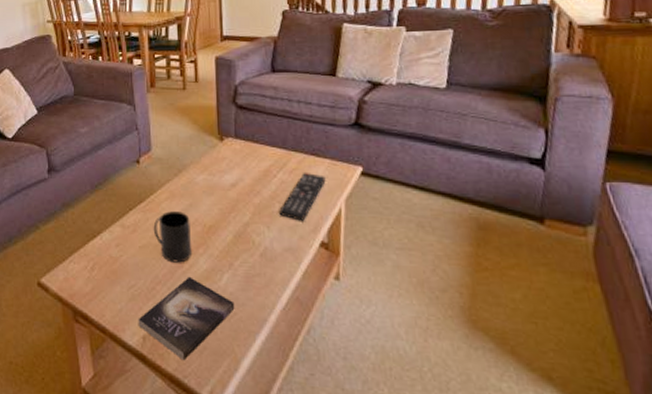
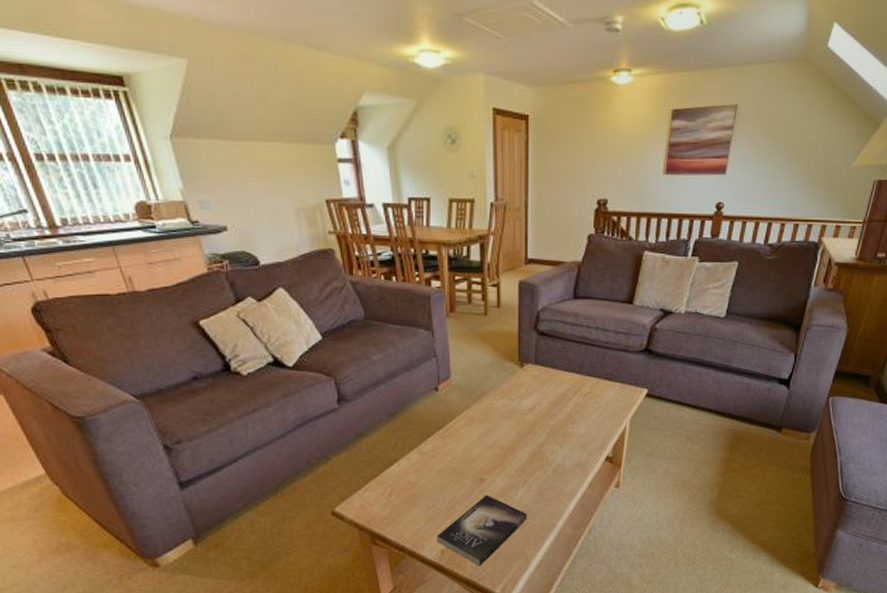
mug: present [153,211,191,263] -> none [452,436,489,483]
remote control: present [279,173,326,221] -> none [572,396,615,439]

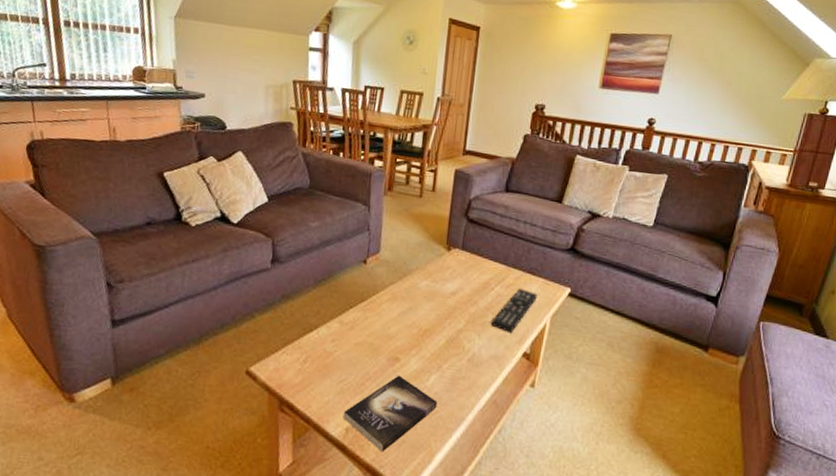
remote control: none [572,396,615,439] -> present [491,289,537,332]

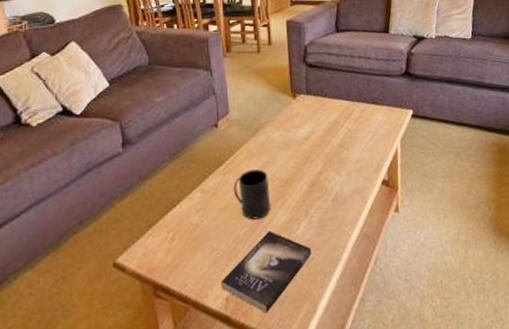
mug: none [370,312,408,362] -> present [233,169,270,220]
remote control: present [491,289,537,332] -> none [347,120,384,164]

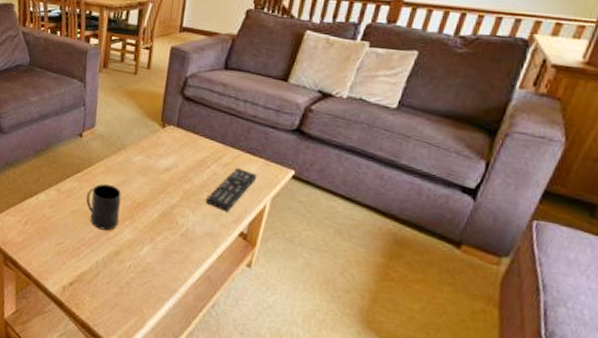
book: present [220,230,312,314] -> none [60,243,150,312]
remote control: none [347,120,384,164] -> present [206,168,257,211]

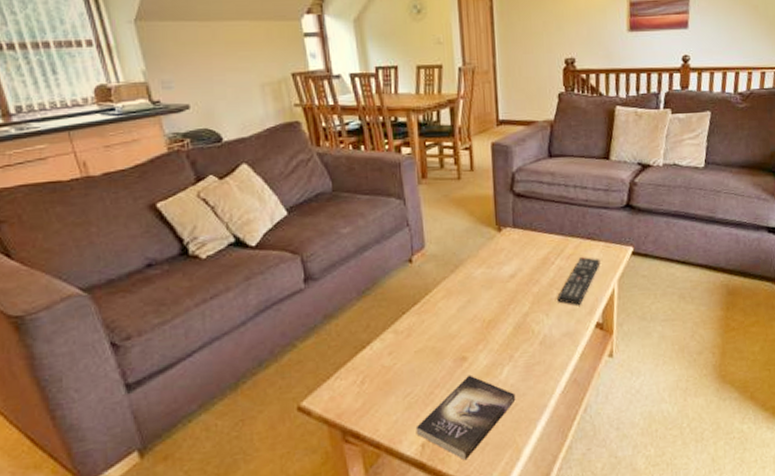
book: none [60,243,150,312] -> present [415,375,516,461]
mug: present [86,184,122,231] -> none [429,309,471,364]

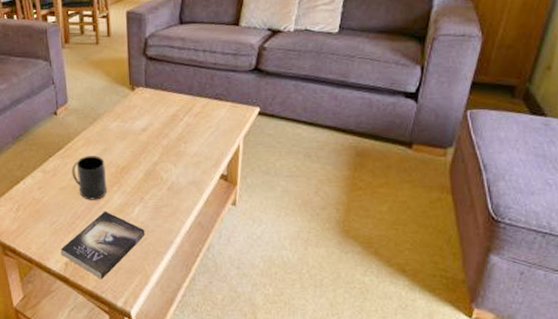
mug: none [429,309,471,364] -> present [71,156,107,200]
remote control: present [557,257,600,305] -> none [185,115,227,158]

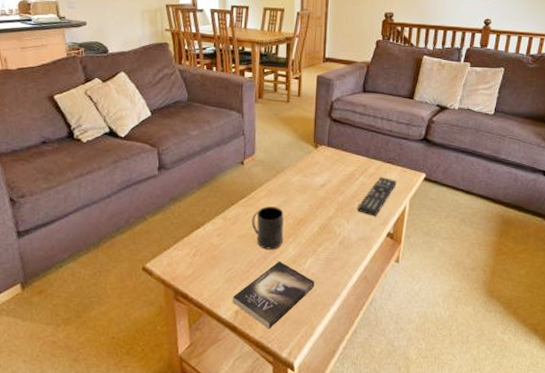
remote control: none [185,115,227,158] -> present [357,177,397,216]

